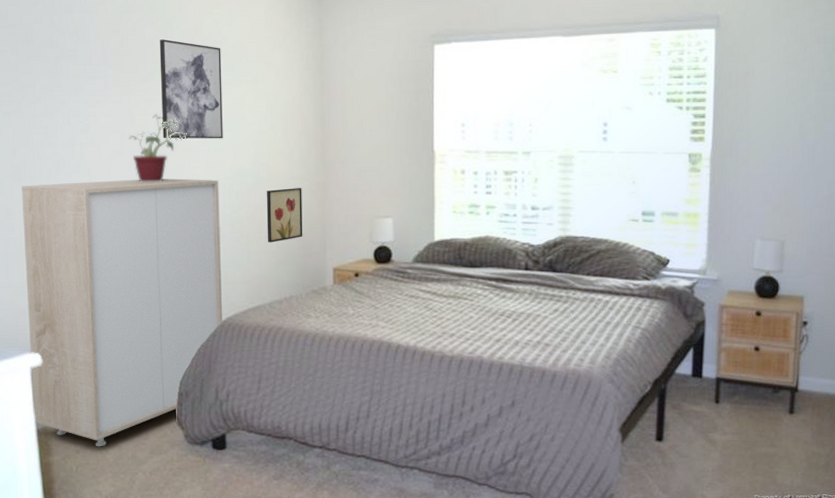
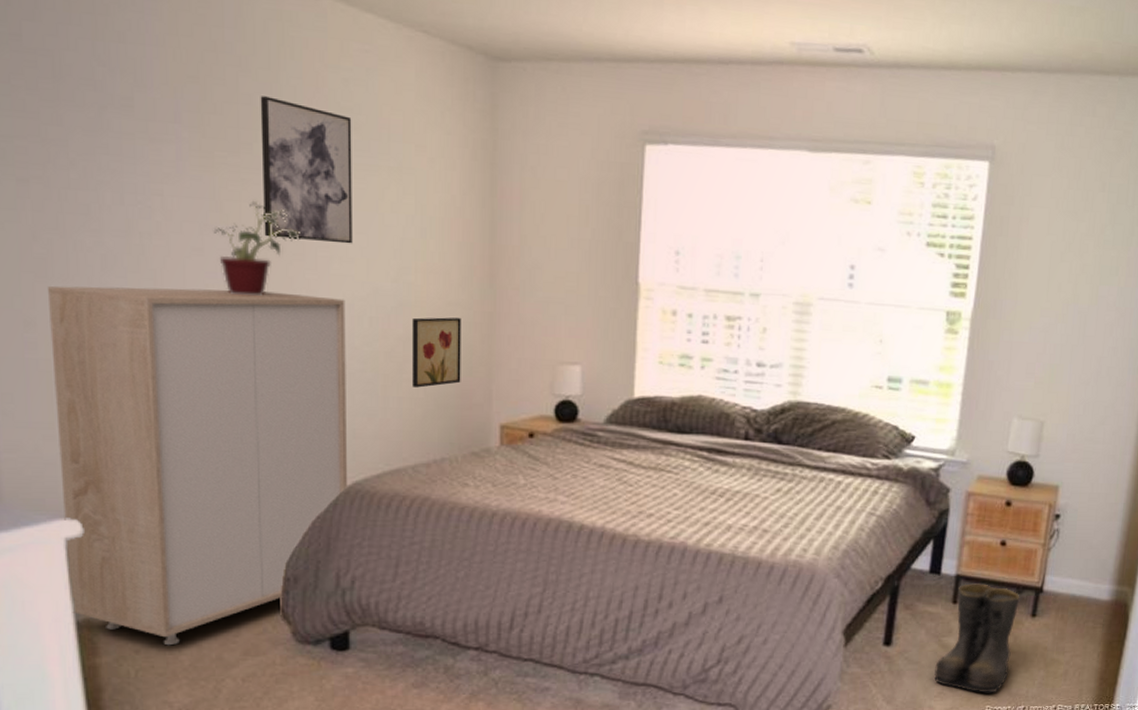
boots: none [704,385,777,484] -> present [934,583,1020,693]

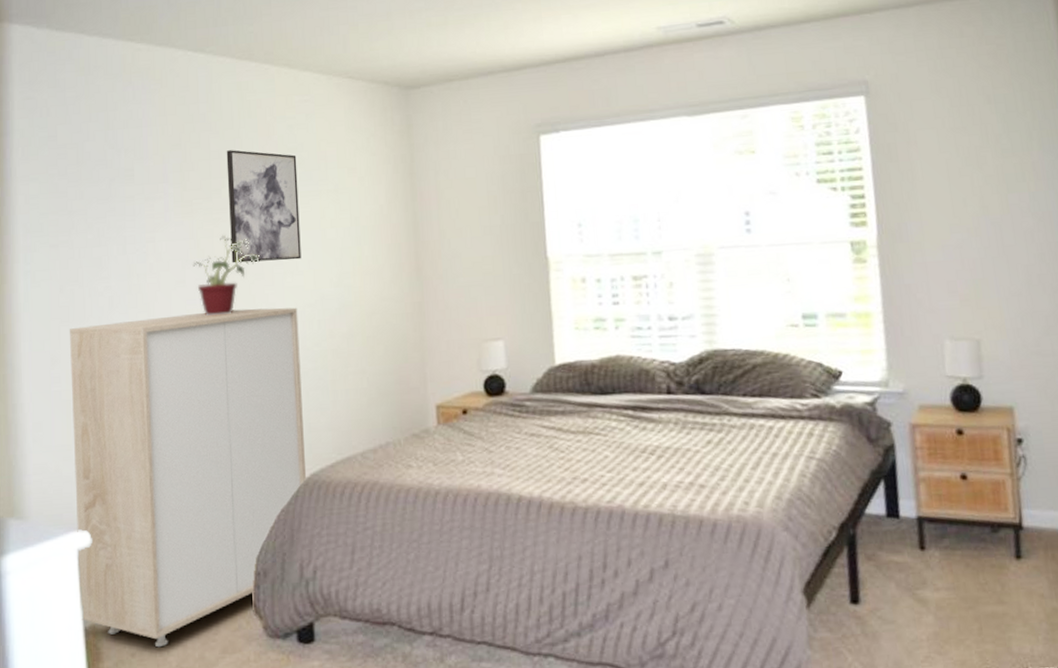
wall art: present [411,317,461,388] -> none [353,311,399,379]
boots: present [934,583,1020,693] -> none [915,524,1006,655]

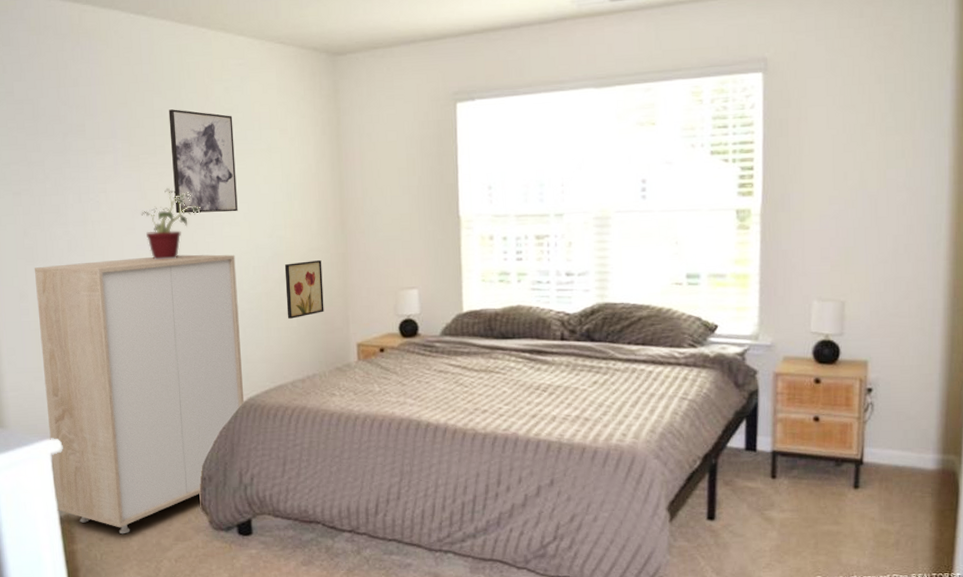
wall art: none [353,311,399,379] -> present [284,260,324,319]

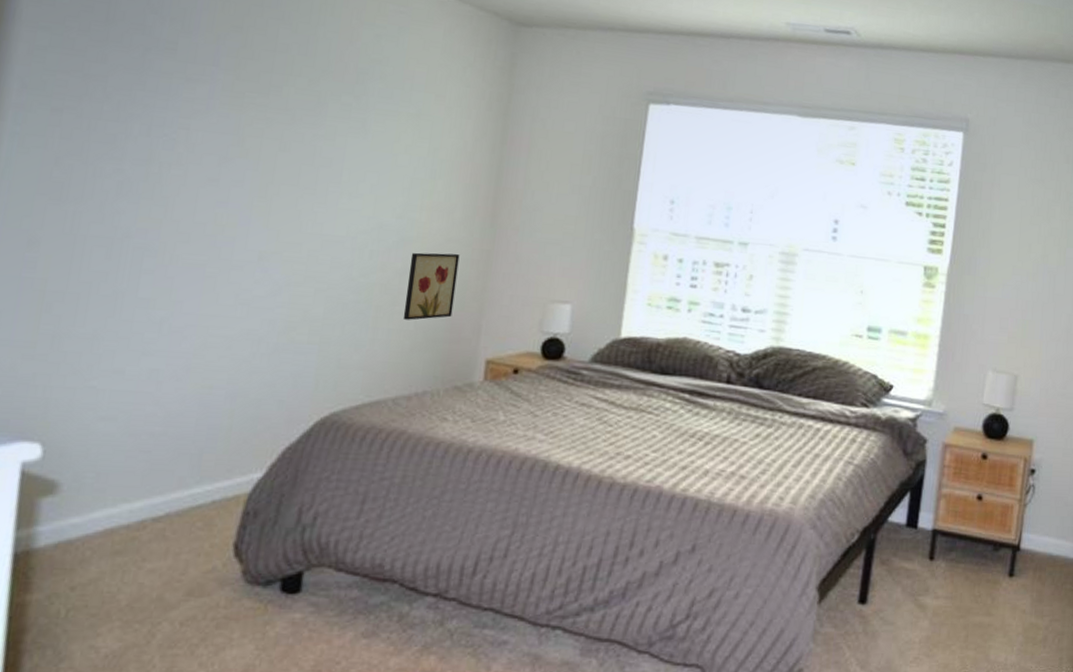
storage cabinet: present [34,254,245,534] -> none [12,208,349,583]
potted plant: present [141,187,201,260] -> none [231,137,314,226]
wall art: present [168,109,238,214] -> none [280,46,379,181]

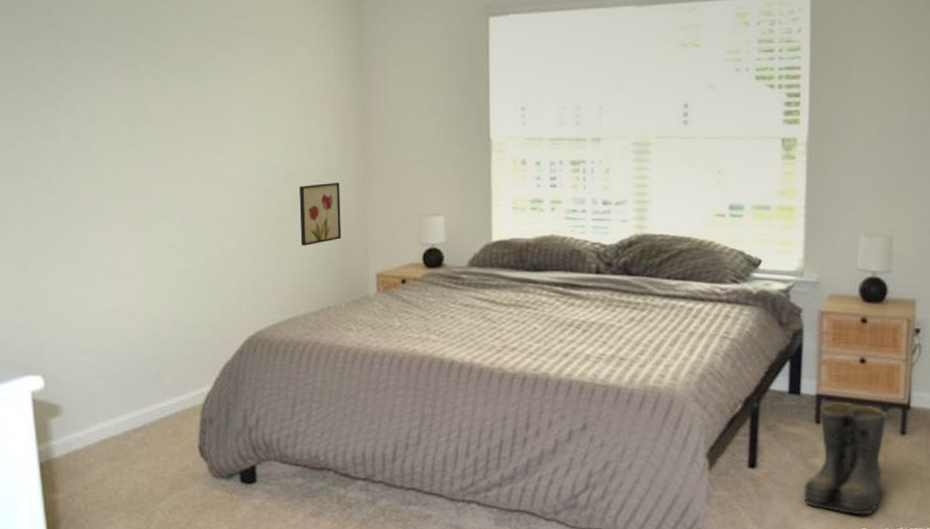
boots: none [910,539,997,660] -> present [804,402,887,515]

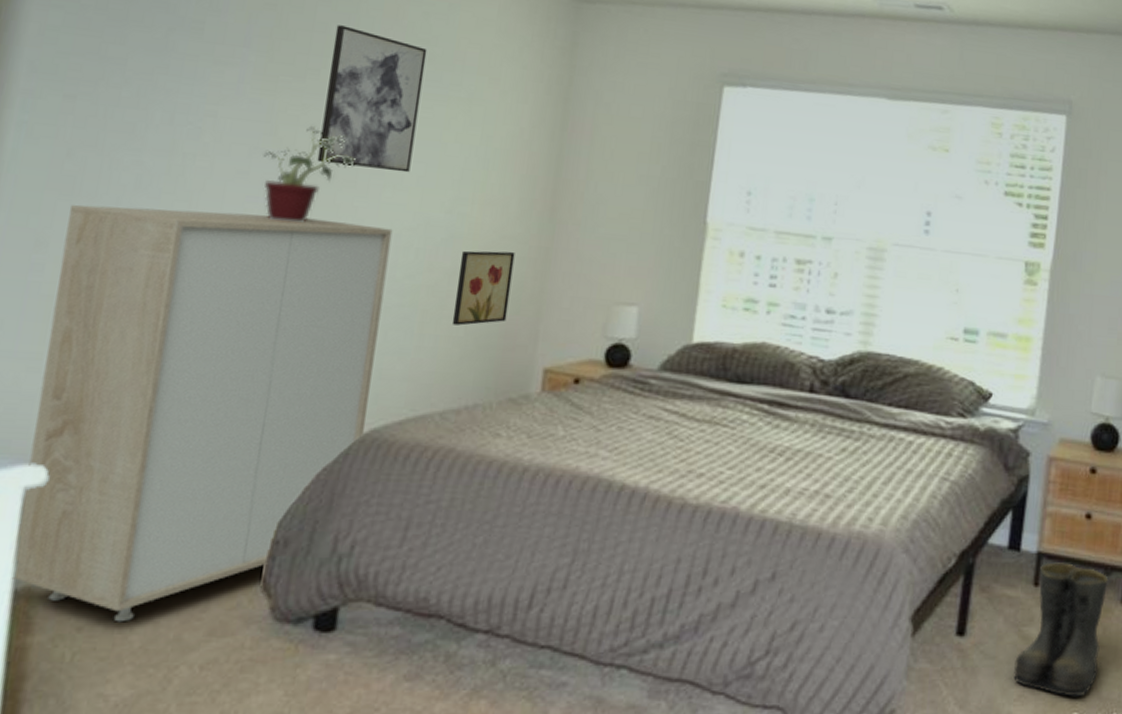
storage cabinet: none [18,173,252,482] -> present [11,204,393,623]
potted plant: none [141,100,208,178] -> present [263,125,355,222]
wall art: none [174,14,249,129] -> present [317,25,428,173]

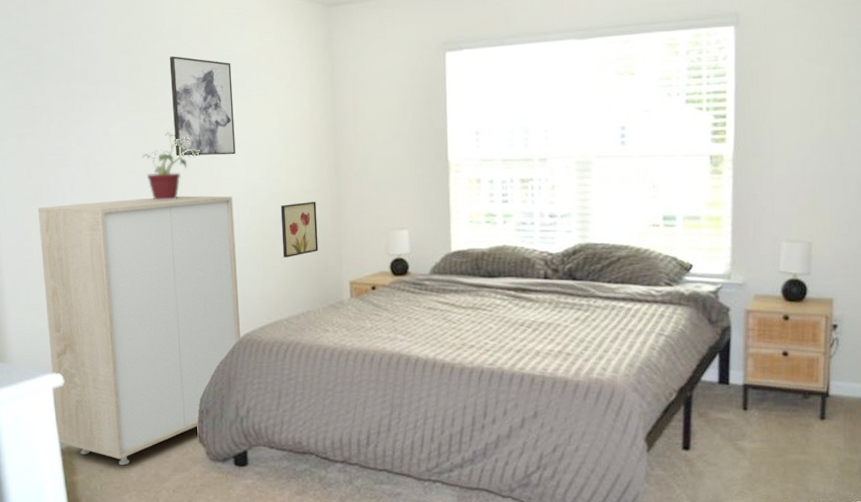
boots: present [1014,562,1109,697] -> none [733,391,807,492]

